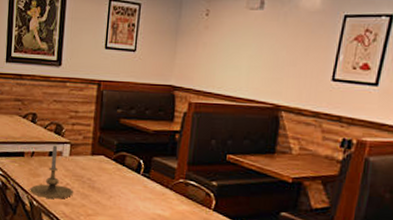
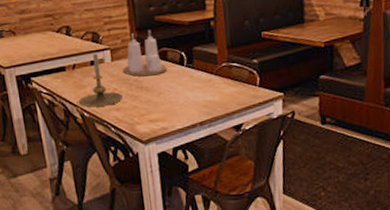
condiment set: none [79,132,123,178] -> present [123,30,167,77]

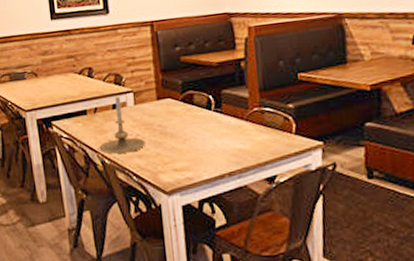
condiment set: present [123,30,167,77] -> none [146,71,193,122]

